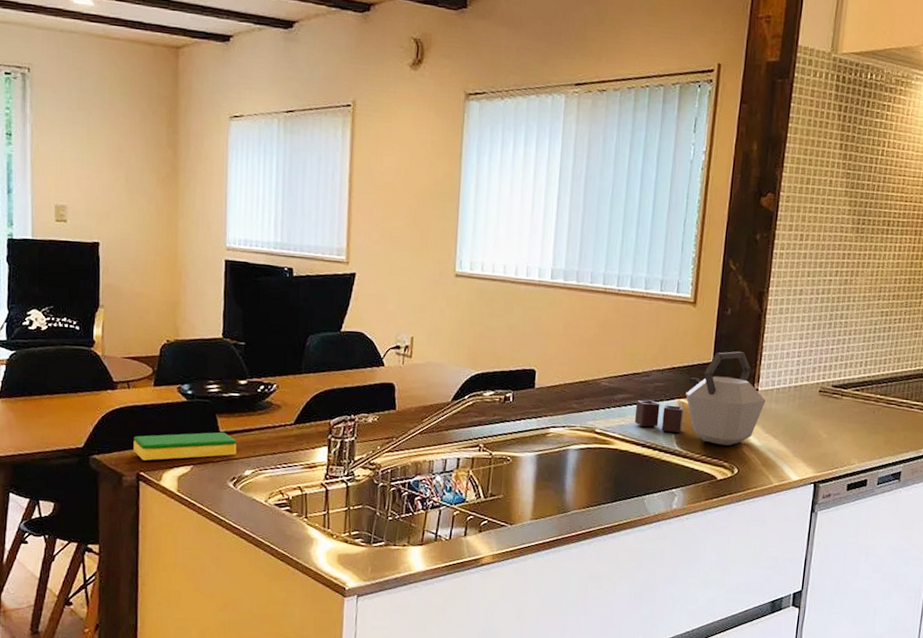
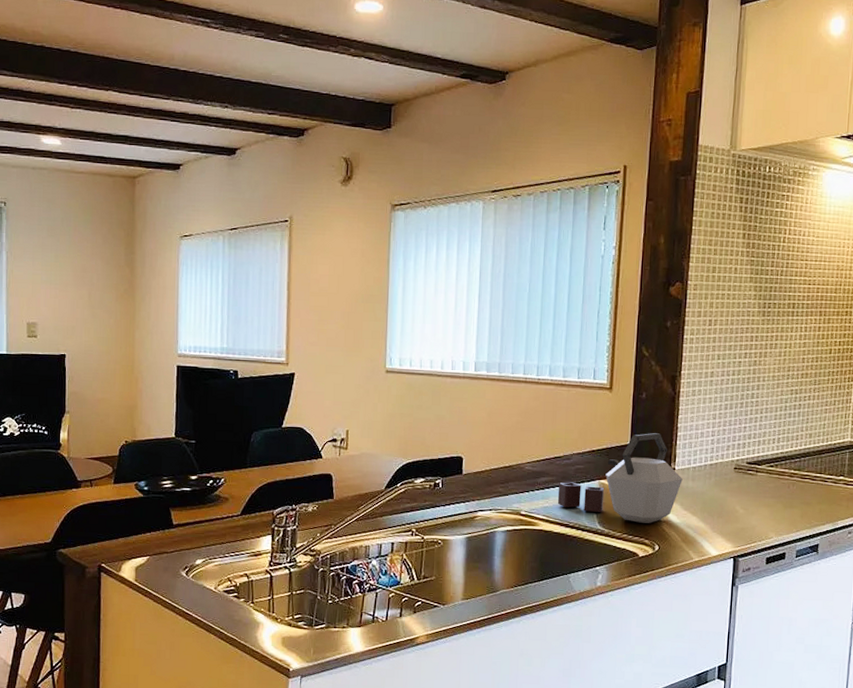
dish sponge: present [133,432,237,461] -> none [95,524,189,553]

